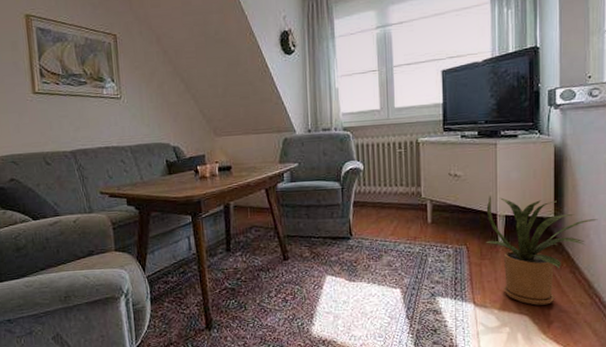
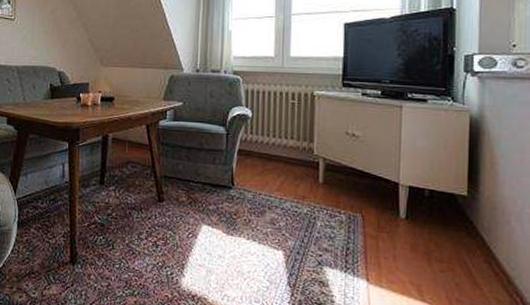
house plant: present [485,196,598,305] -> none [384,162,521,296]

